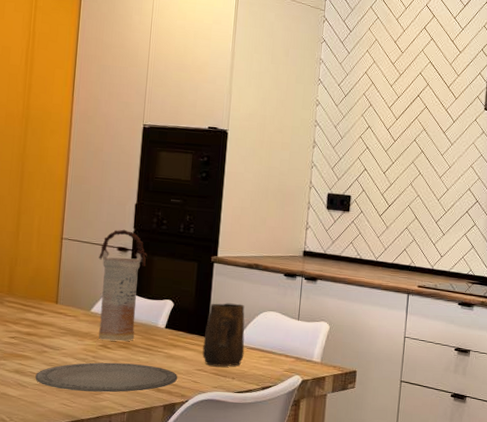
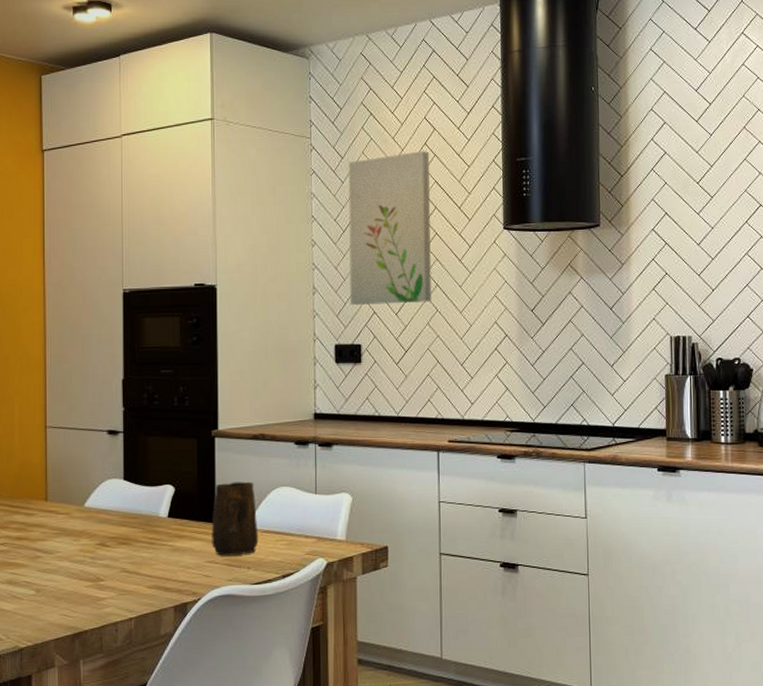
plate: present [35,362,177,393] -> none [30,561,186,598]
vase: present [98,229,147,342] -> none [88,410,140,538]
wall art: none [345,33,428,166] -> present [348,151,431,305]

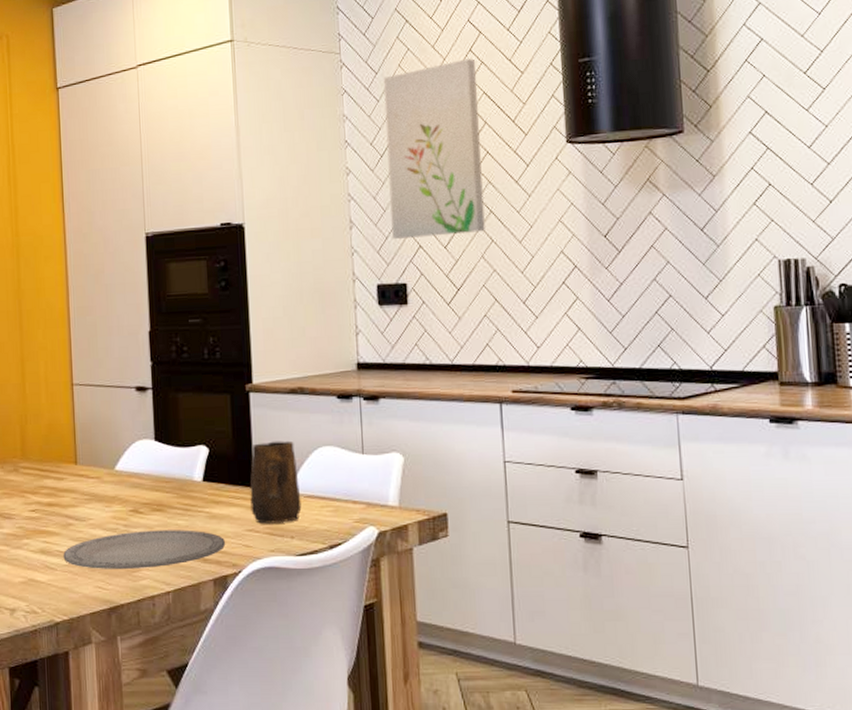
plate: none [30,561,186,598] -> present [63,529,225,569]

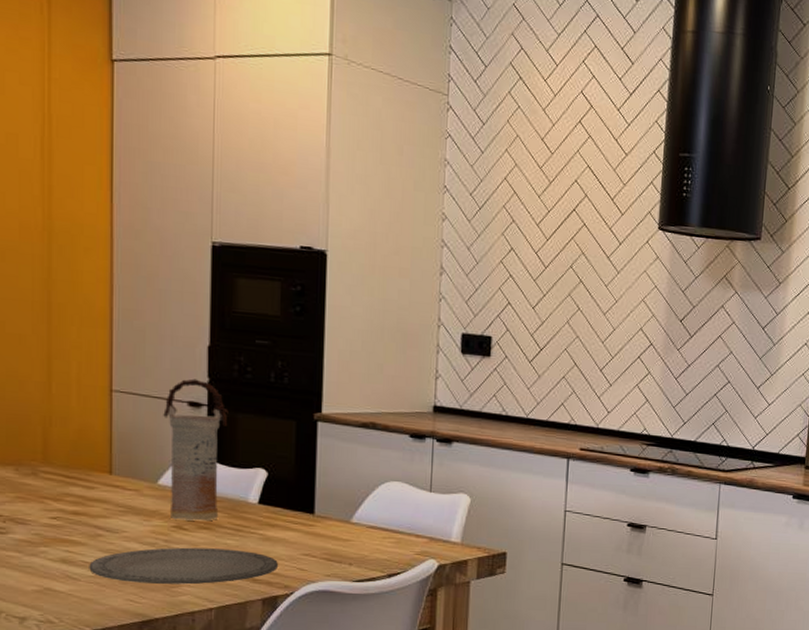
vase: none [115,364,170,504] -> present [163,379,229,521]
mug: present [250,440,302,524] -> none [309,471,363,550]
wall art: present [383,58,485,239] -> none [482,129,584,299]

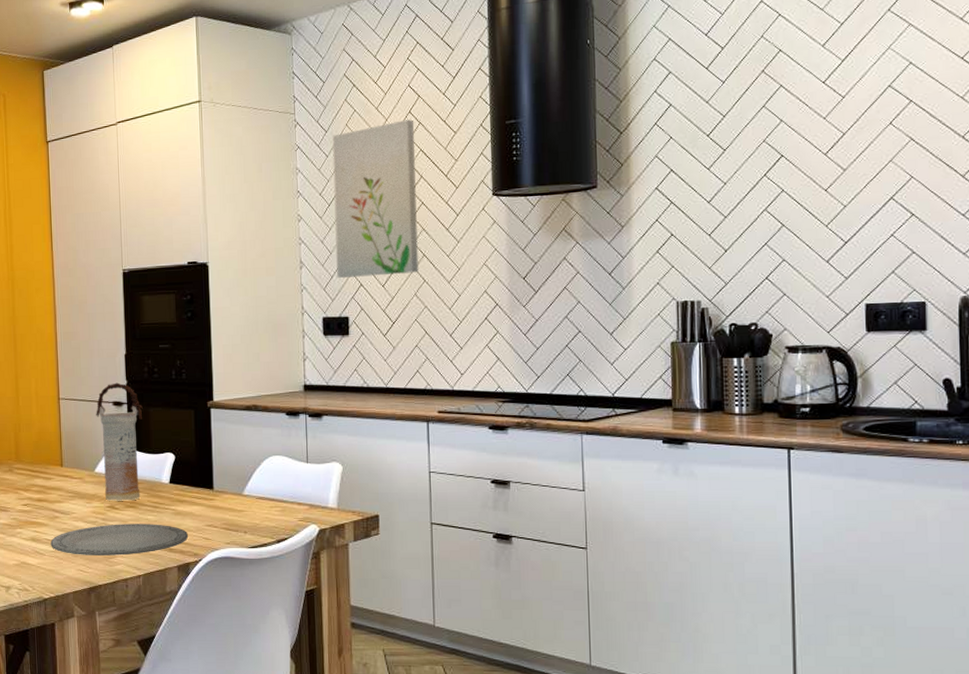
wall art: none [482,129,584,299] -> present [332,119,419,278]

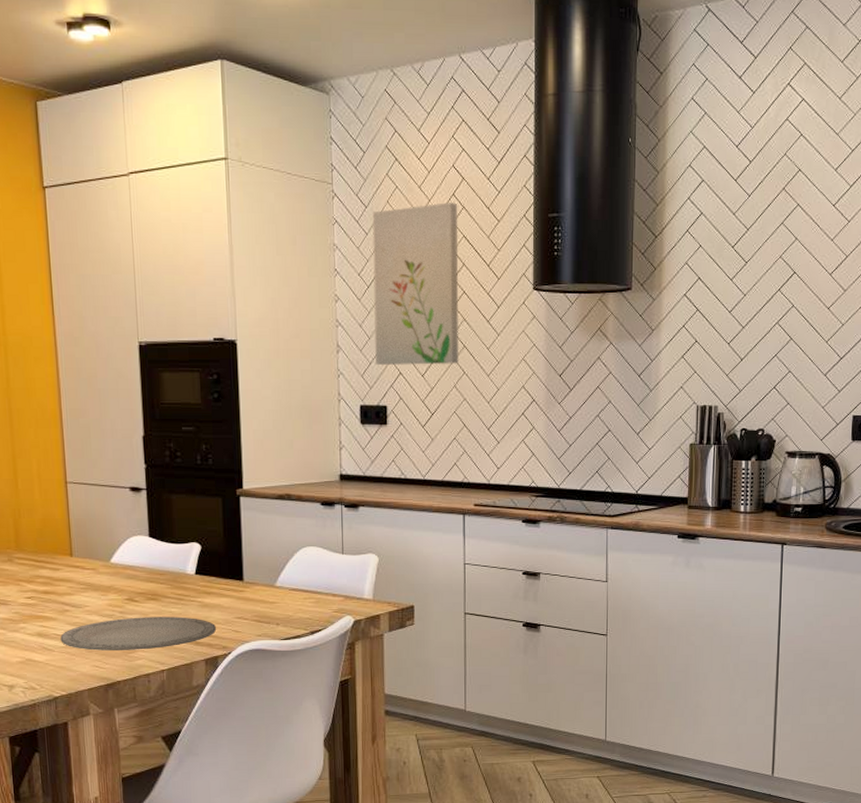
vase: present [96,382,143,501] -> none [110,466,164,593]

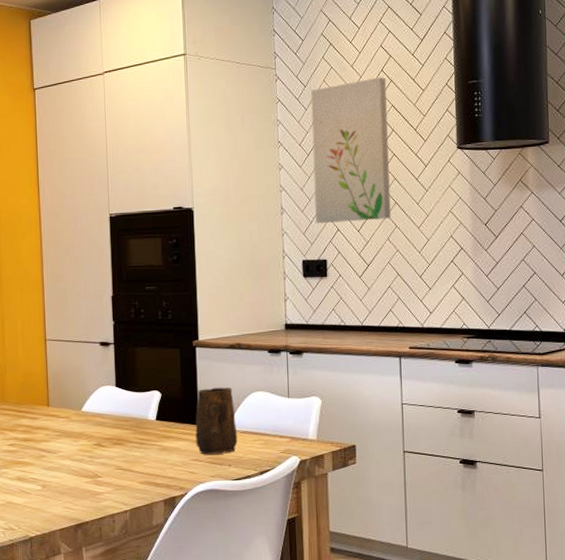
plate: present [60,616,216,651] -> none [37,460,174,493]
mug: none [239,541,287,612] -> present [195,387,238,455]

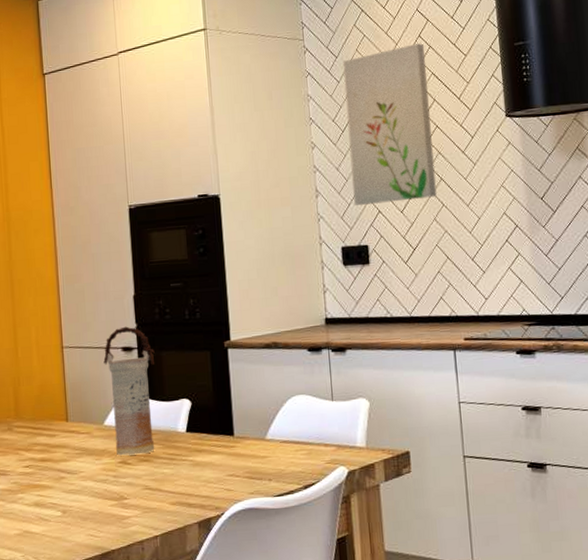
vase: none [83,323,129,439] -> present [103,326,155,456]
mug: present [195,387,238,455] -> none [230,391,278,469]

